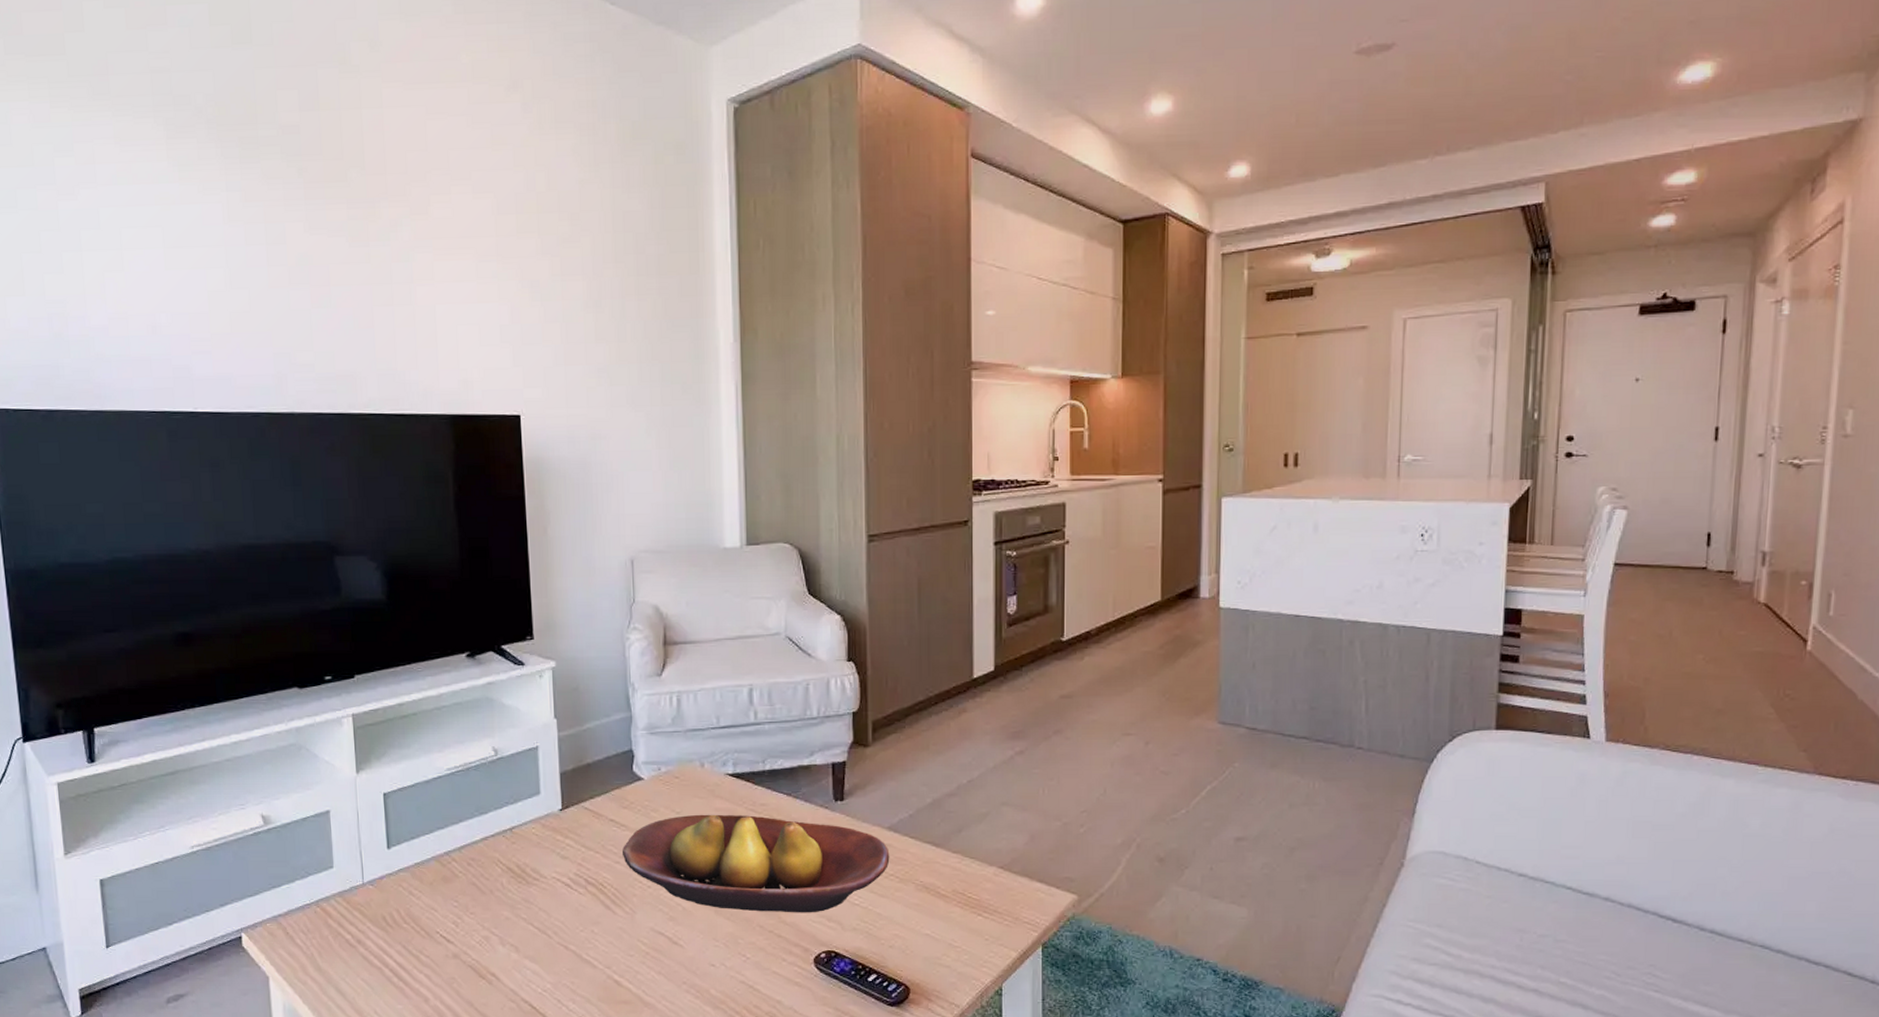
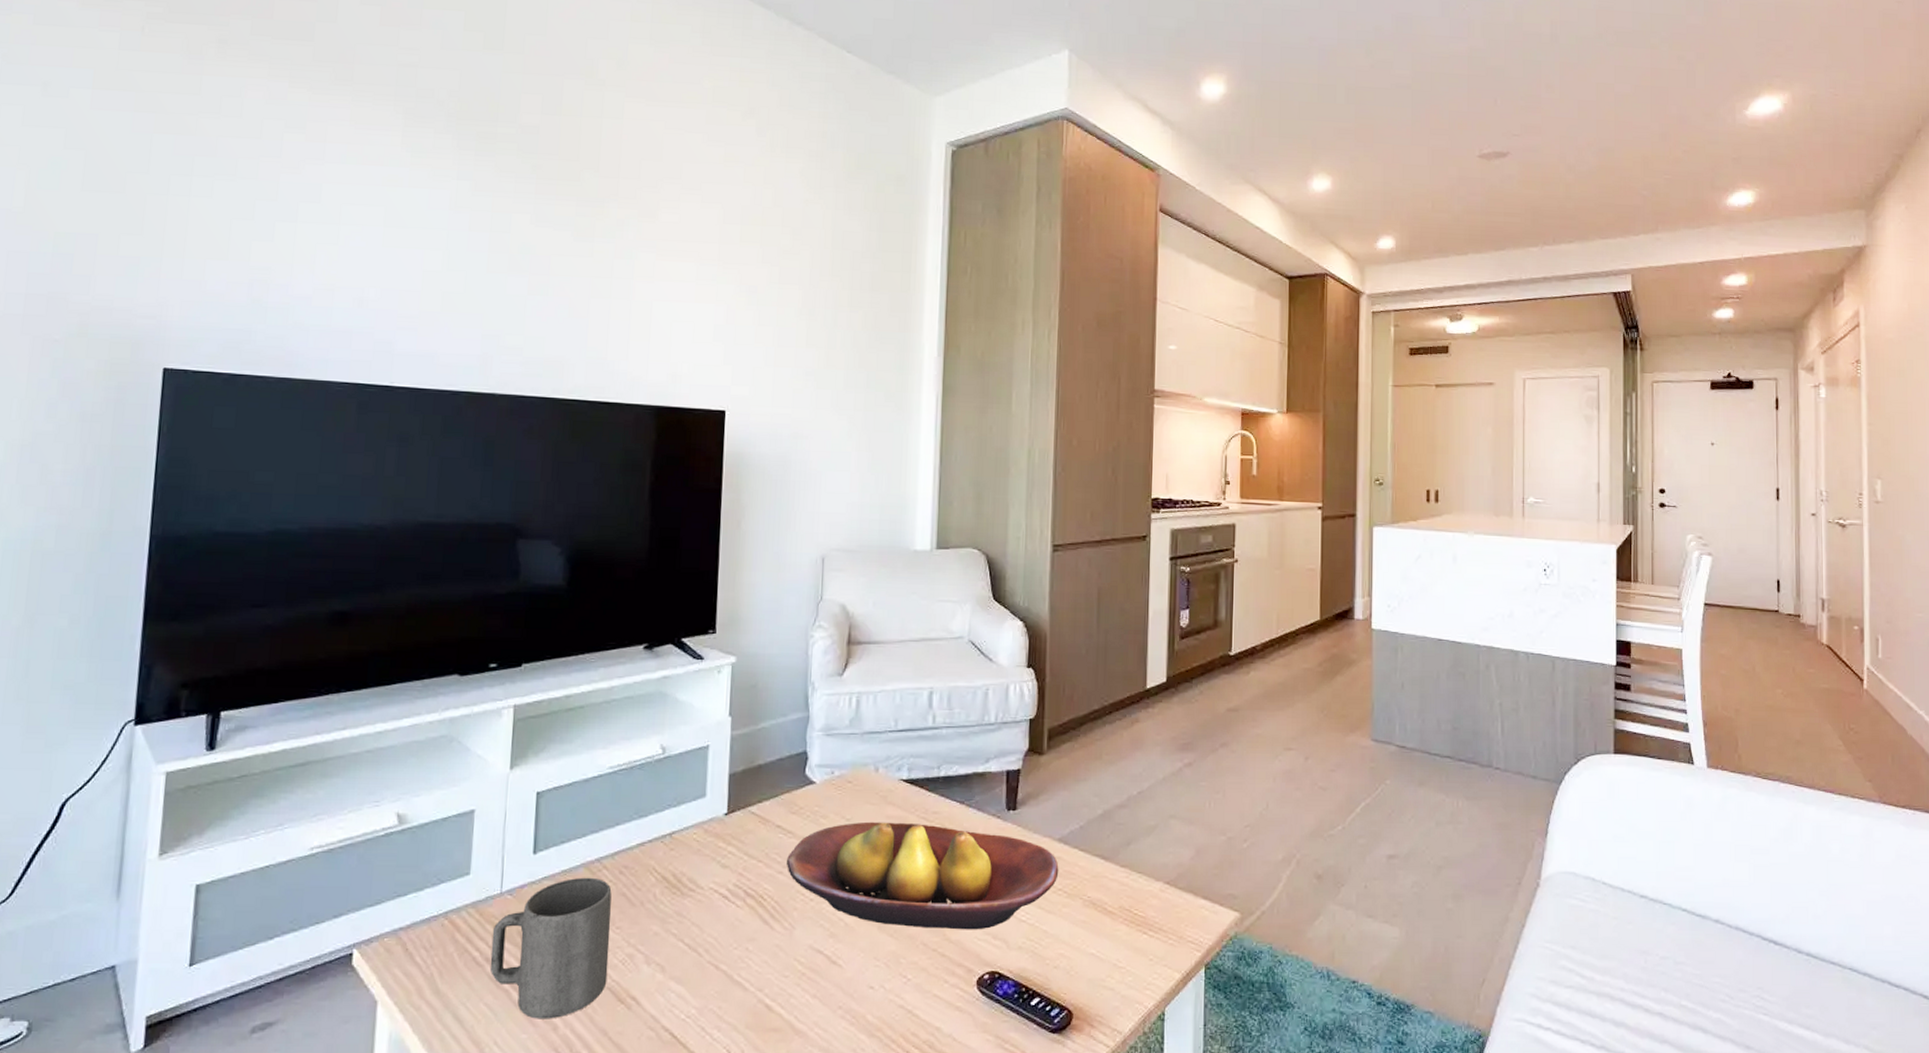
mug: none [360,869,468,992] -> present [489,877,612,1019]

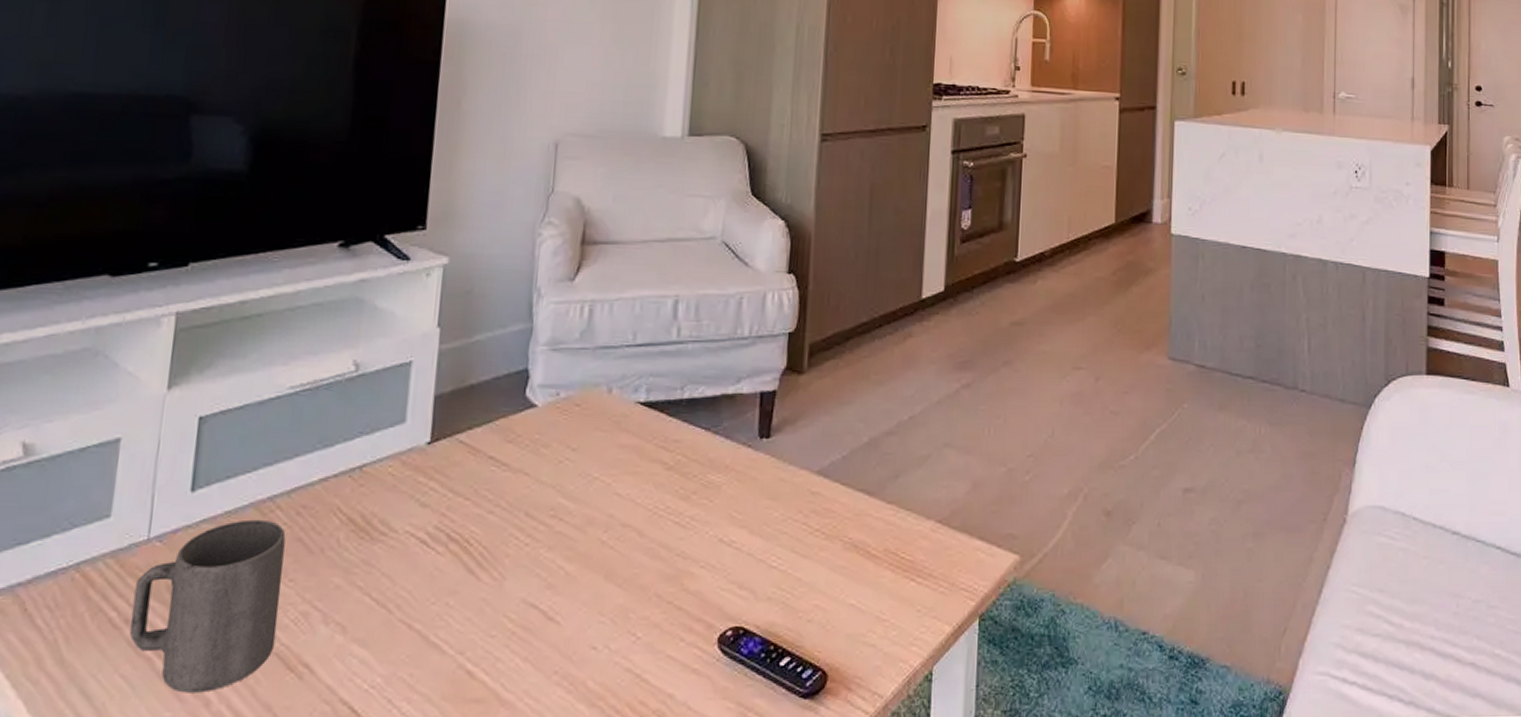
fruit bowl: present [787,821,1059,930] -> none [499,451,817,579]

